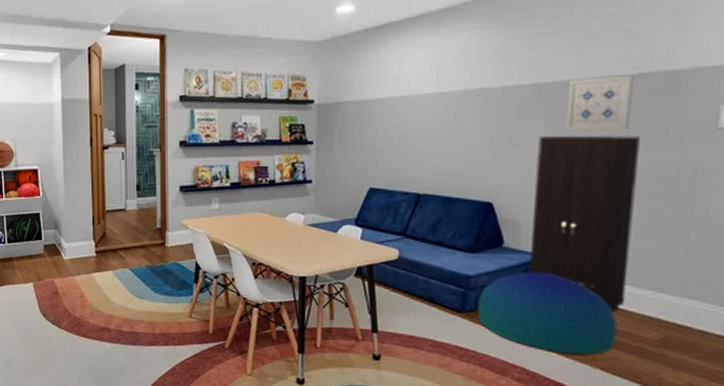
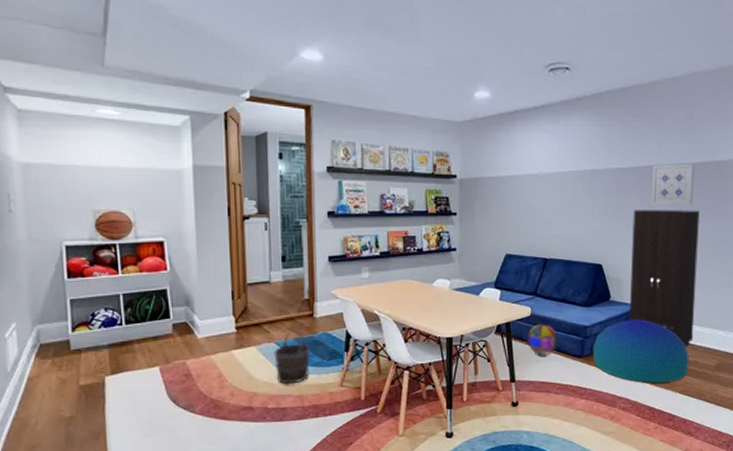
bucket: none [128,256,162,310] -> present [274,328,311,384]
ball: none [392,269,433,306] -> present [526,324,559,356]

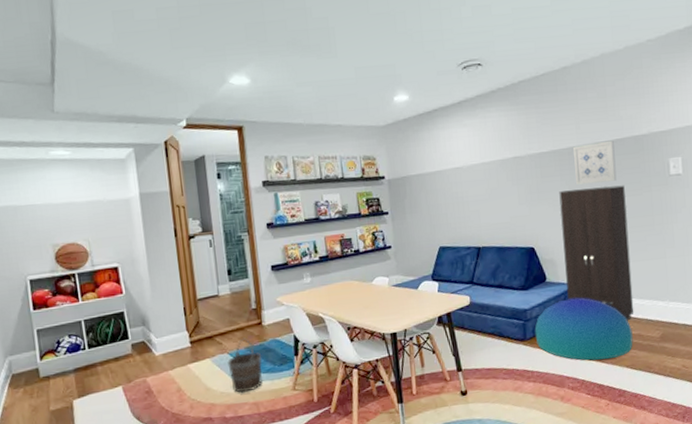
ball: present [526,324,559,356] -> none [468,311,501,343]

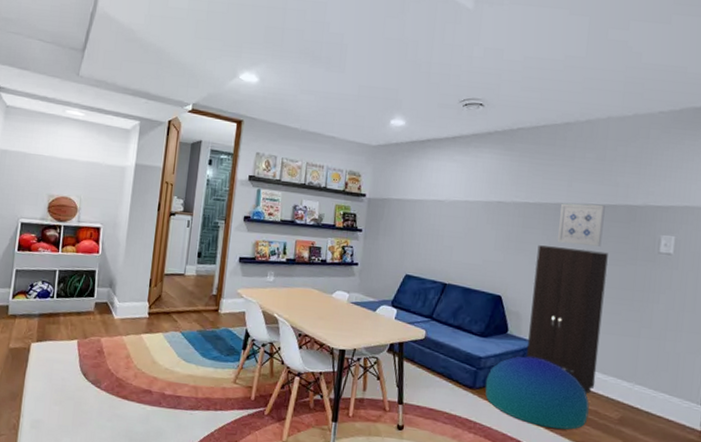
bucket: present [227,338,263,393] -> none [177,321,212,374]

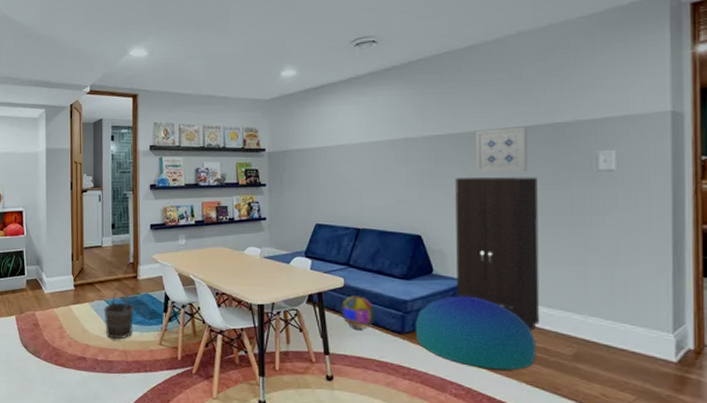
bucket: none [177,321,212,374] -> present [104,288,134,339]
ball: none [418,348,451,382] -> present [340,296,376,330]

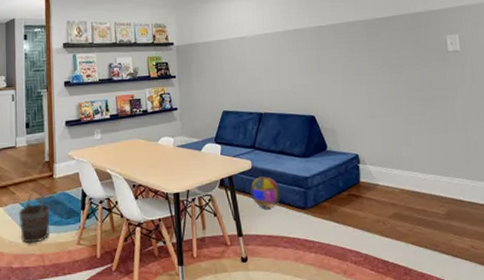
pouf: present [415,296,536,370] -> none [315,168,418,234]
cabinet: present [455,177,540,331] -> none [338,59,418,195]
wall art: present [476,126,528,172] -> none [352,17,395,57]

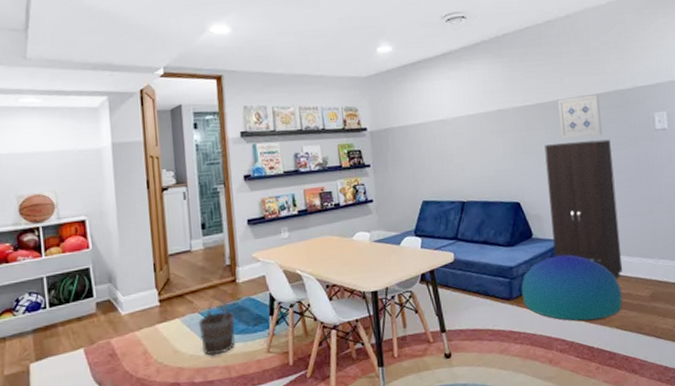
ball: present [250,176,282,209] -> none [452,268,486,302]
pouf: none [315,168,418,234] -> present [521,254,623,321]
cabinet: none [338,59,418,195] -> present [544,139,623,279]
wall art: none [352,17,395,57] -> present [558,94,602,138]

